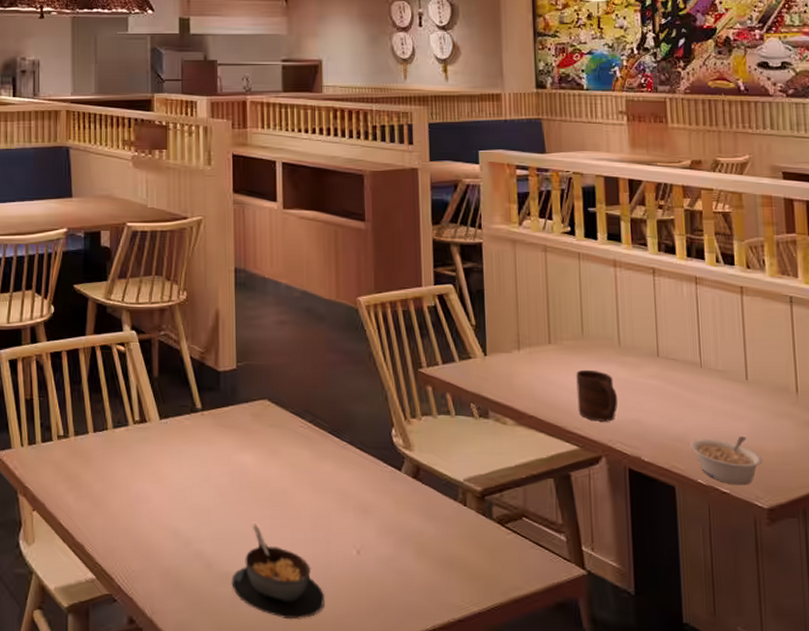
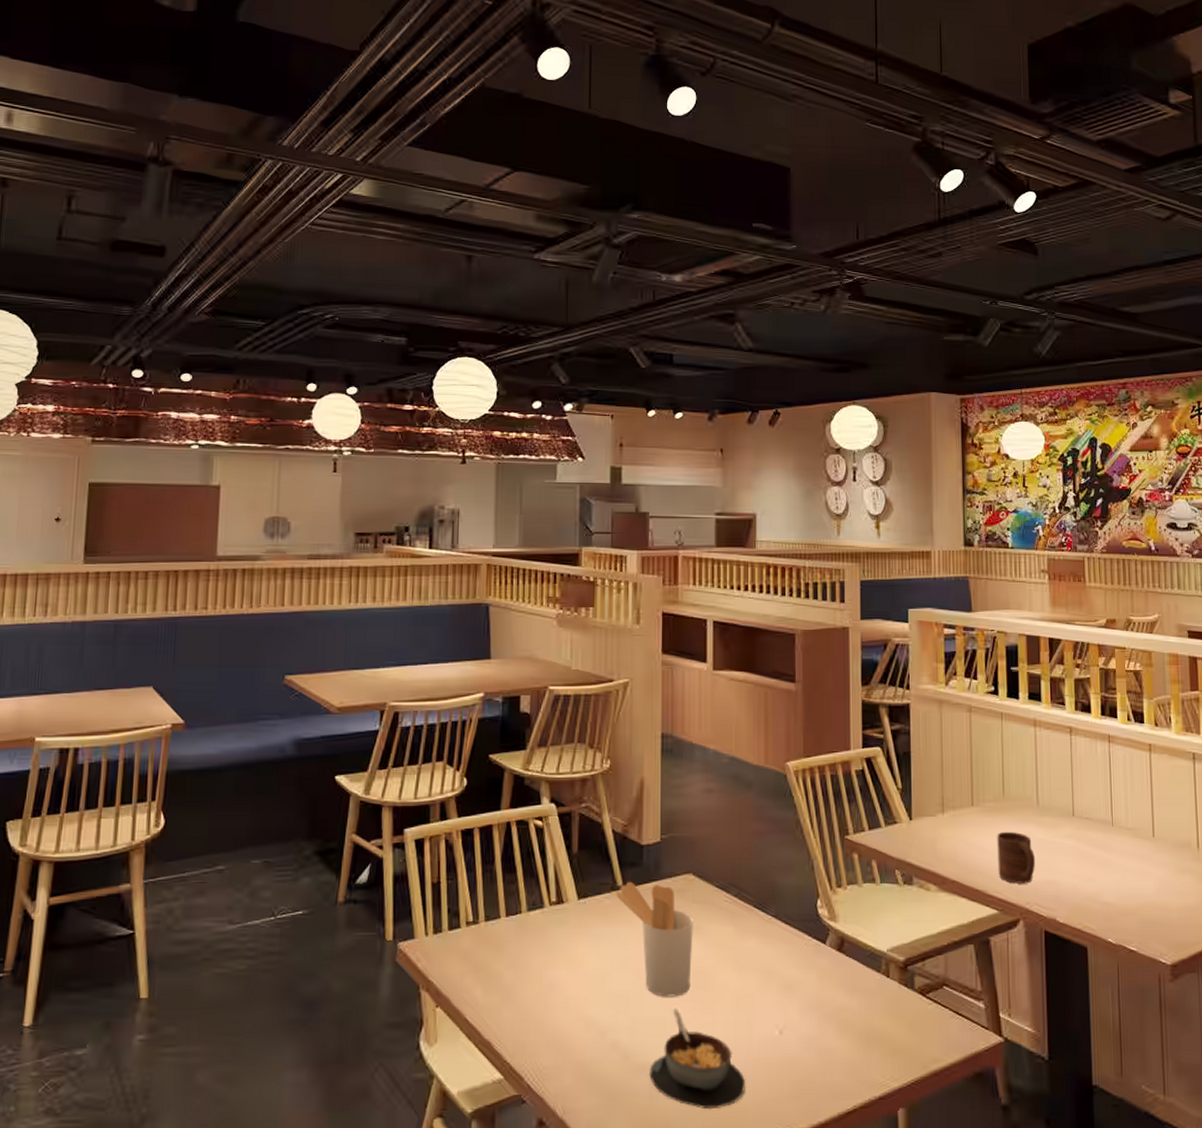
utensil holder: none [195,404,270,514] -> present [616,881,693,997]
legume: present [690,436,763,486] -> none [1101,894,1167,943]

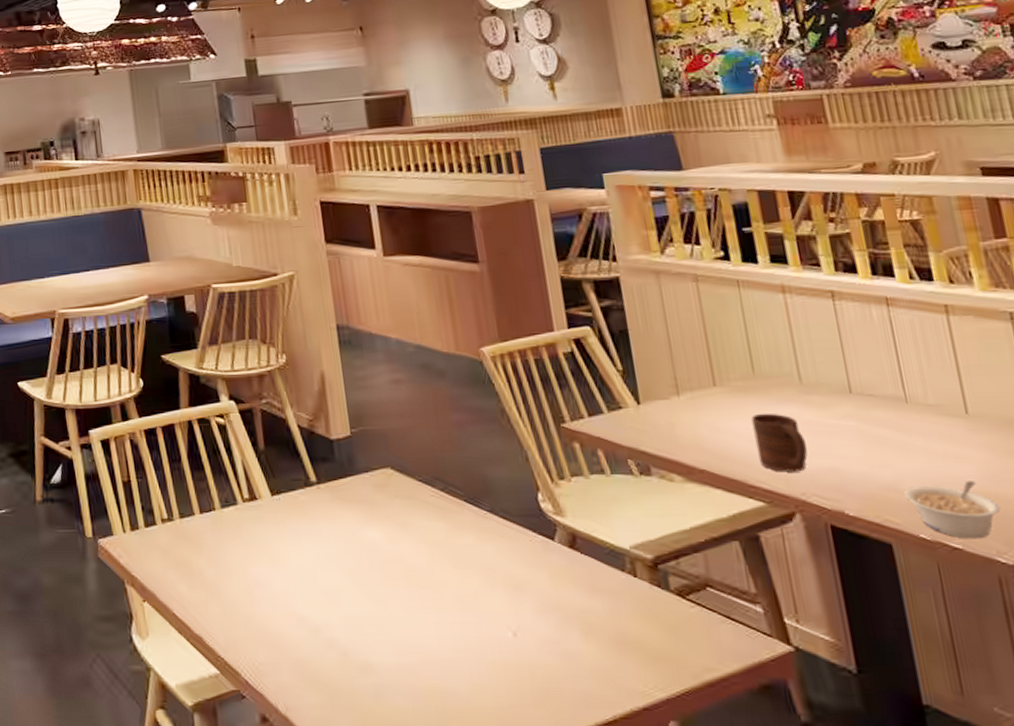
utensil holder: present [616,881,693,997] -> none [310,476,405,595]
soup bowl: present [649,1008,745,1110] -> none [371,607,482,713]
legume: none [1101,894,1167,943] -> present [904,481,1001,539]

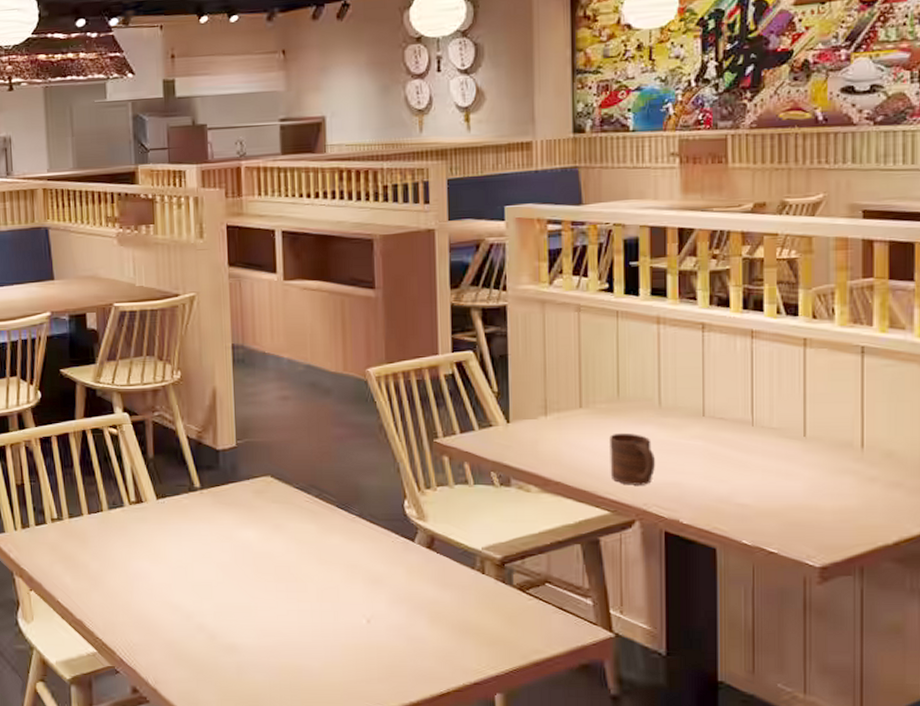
legume: present [904,481,1001,539] -> none [736,495,818,545]

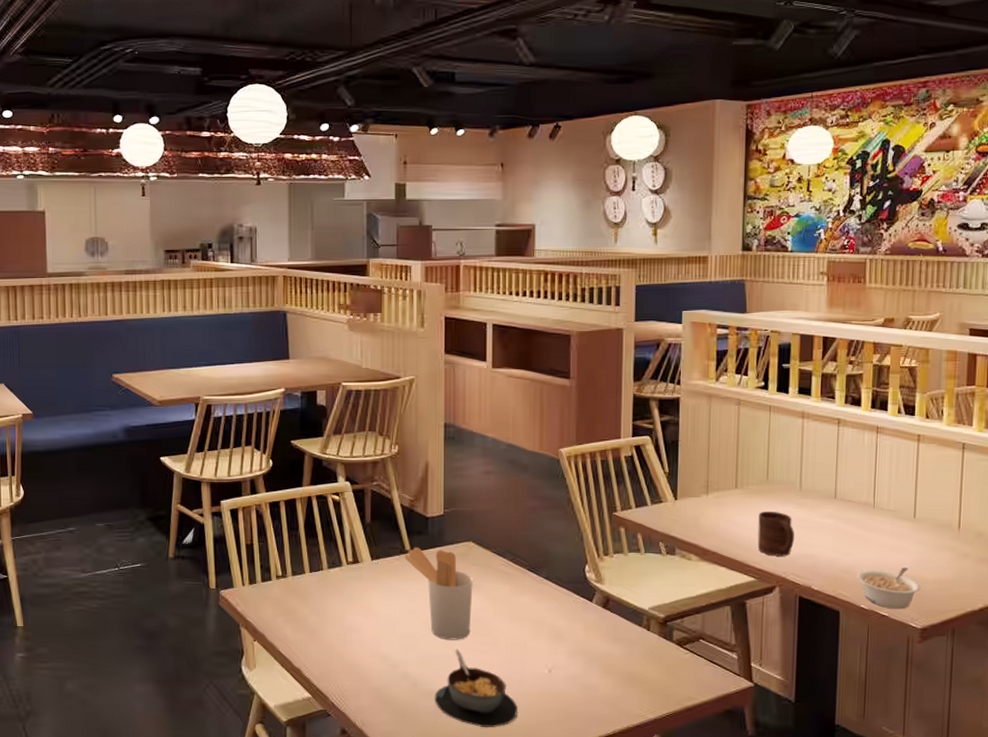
utensil holder: none [194,483,274,587] -> present [404,546,473,640]
soup bowl: none [236,597,333,686] -> present [435,649,517,728]
legume: none [736,495,818,545] -> present [857,567,921,609]

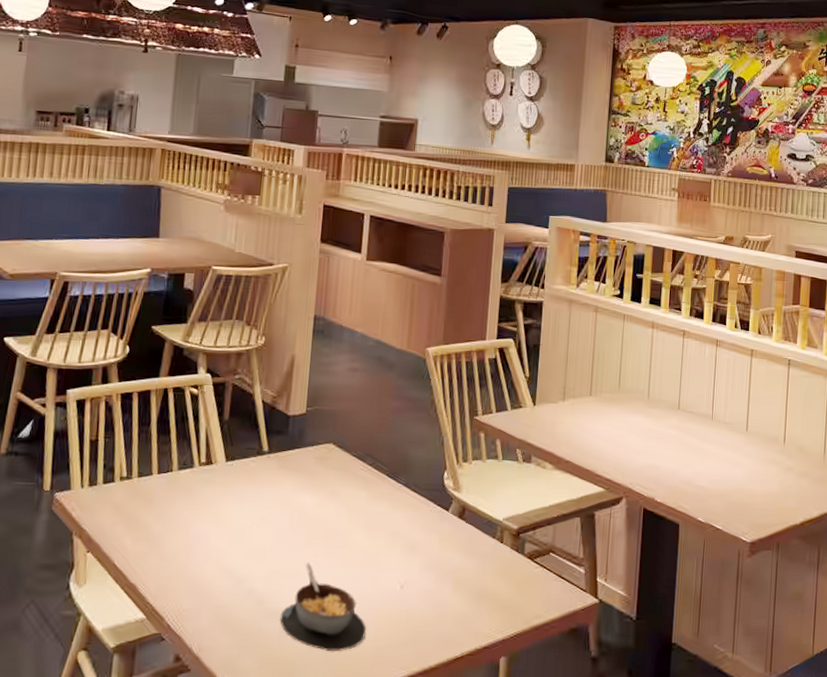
utensil holder: present [404,546,473,640] -> none [261,447,331,552]
cup: present [757,511,795,556] -> none [607,419,642,467]
legume: present [857,567,921,609] -> none [695,480,751,523]

